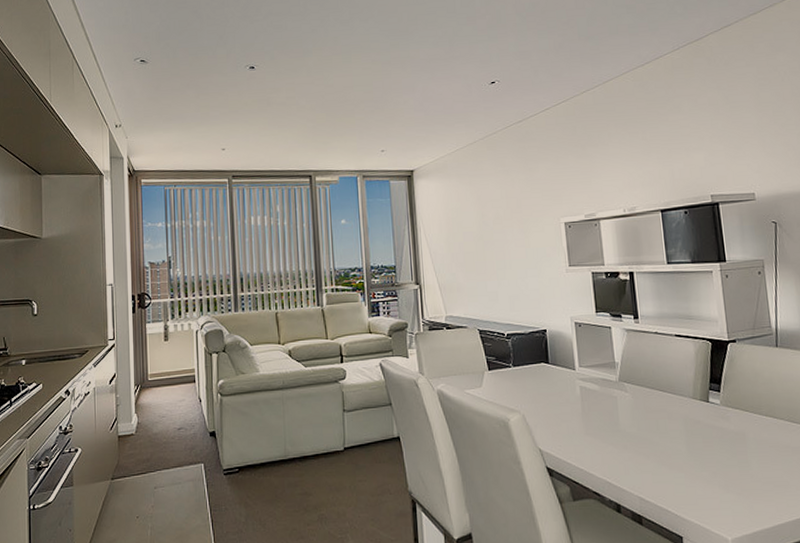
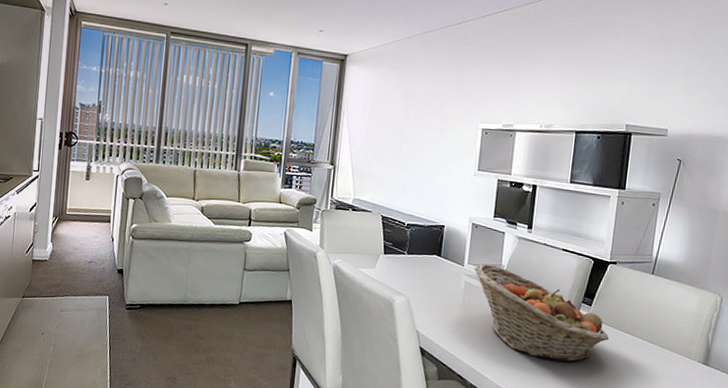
fruit basket: none [587,364,747,459] -> present [474,263,609,363]

